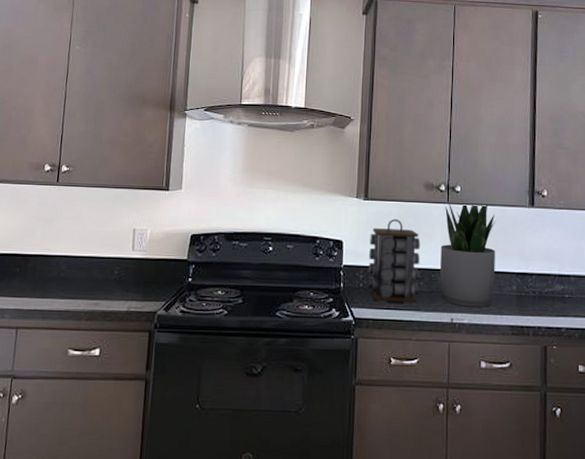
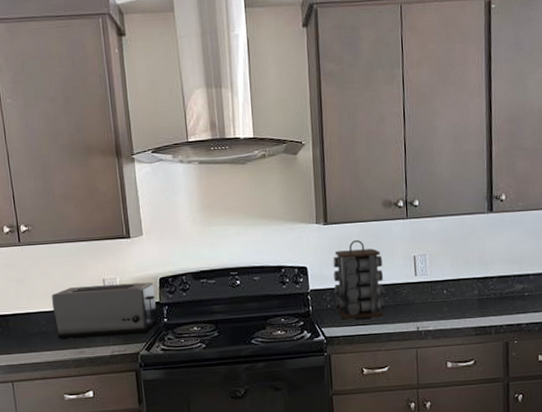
toaster: none [74,234,185,292] -> present [51,281,158,339]
planter: present [440,201,496,307] -> none [402,215,457,315]

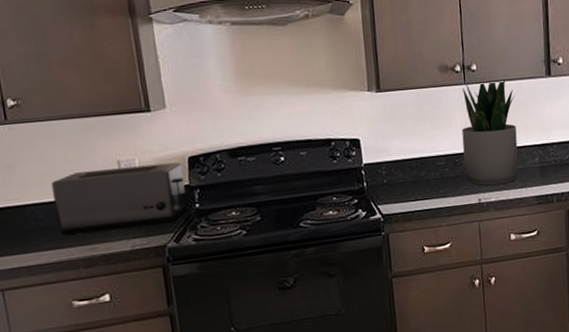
spice rack: present [333,239,385,320] -> none [387,107,445,195]
planter: none [402,215,457,315] -> present [462,80,518,186]

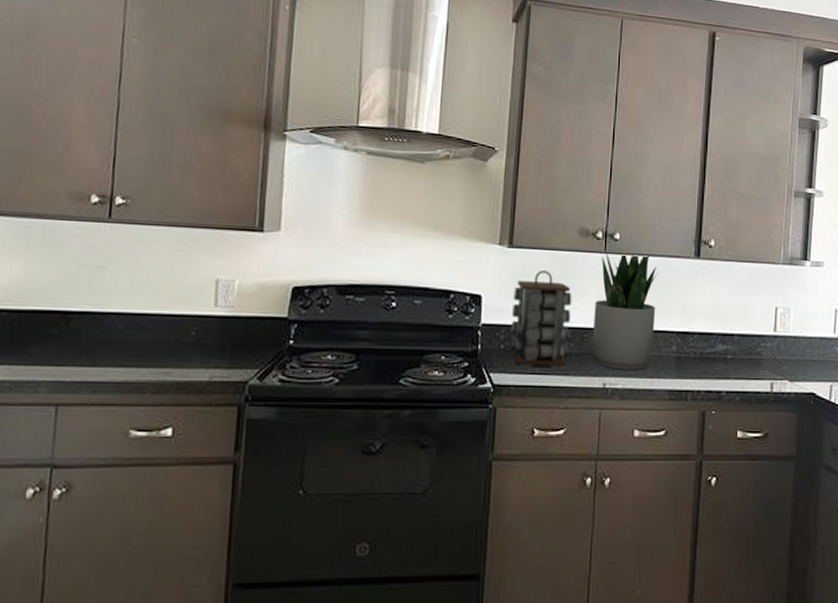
toaster: present [50,161,188,235] -> none [135,285,284,357]
spice rack: none [387,107,445,195] -> present [509,269,572,367]

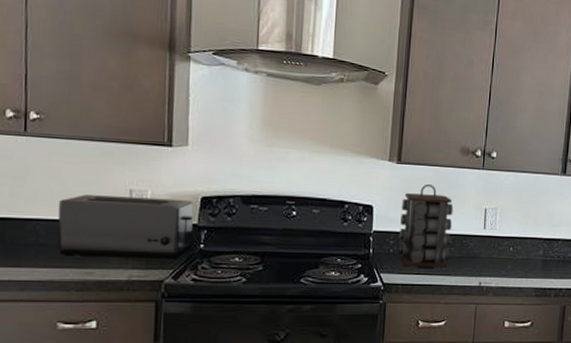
toaster: none [135,285,284,357] -> present [57,195,194,259]
planter: present [592,251,657,370] -> none [470,167,528,271]

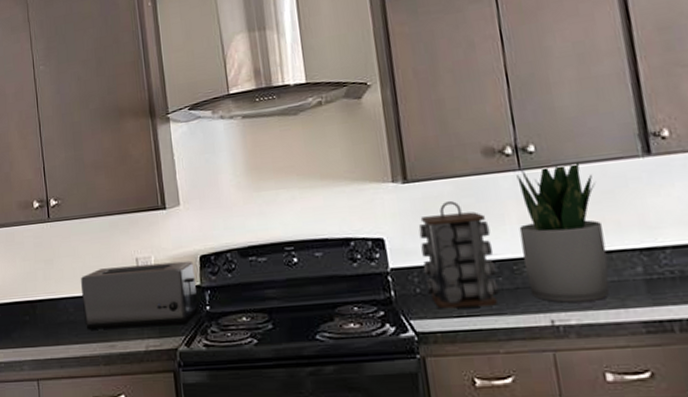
planter: none [470,167,528,271] -> present [516,162,609,303]

